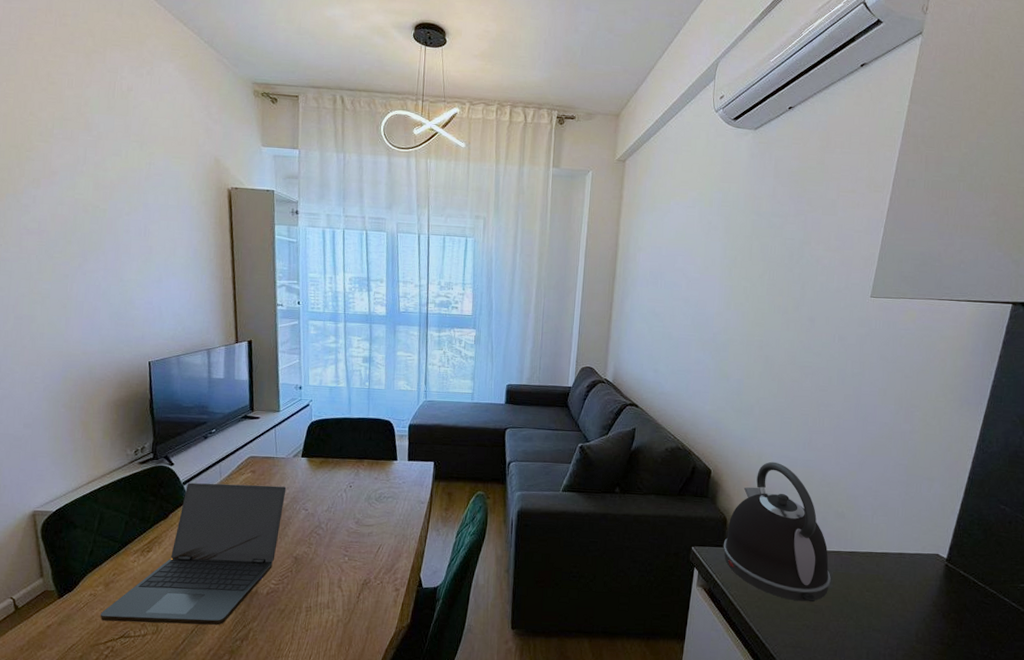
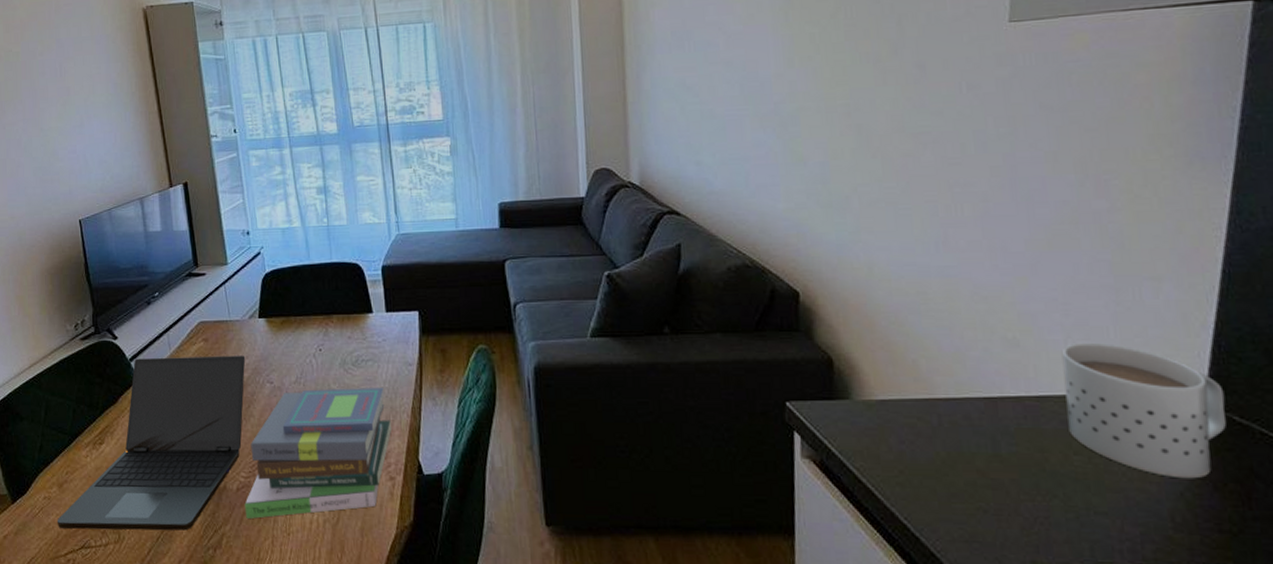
books: none [271,517,402,617] -> present [244,387,392,519]
kettle: present [723,461,831,602] -> none [832,273,1012,475]
mug: none [866,518,958,610] -> present [1061,343,1226,479]

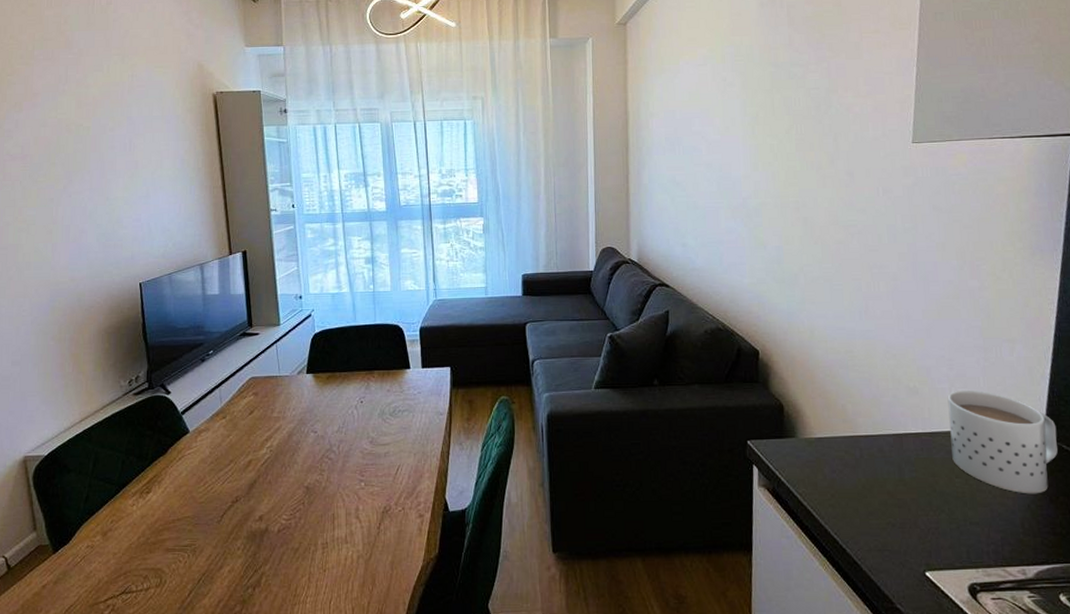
laptop: present [57,356,246,531] -> none [98,408,292,575]
books: present [244,387,392,519] -> none [284,434,423,558]

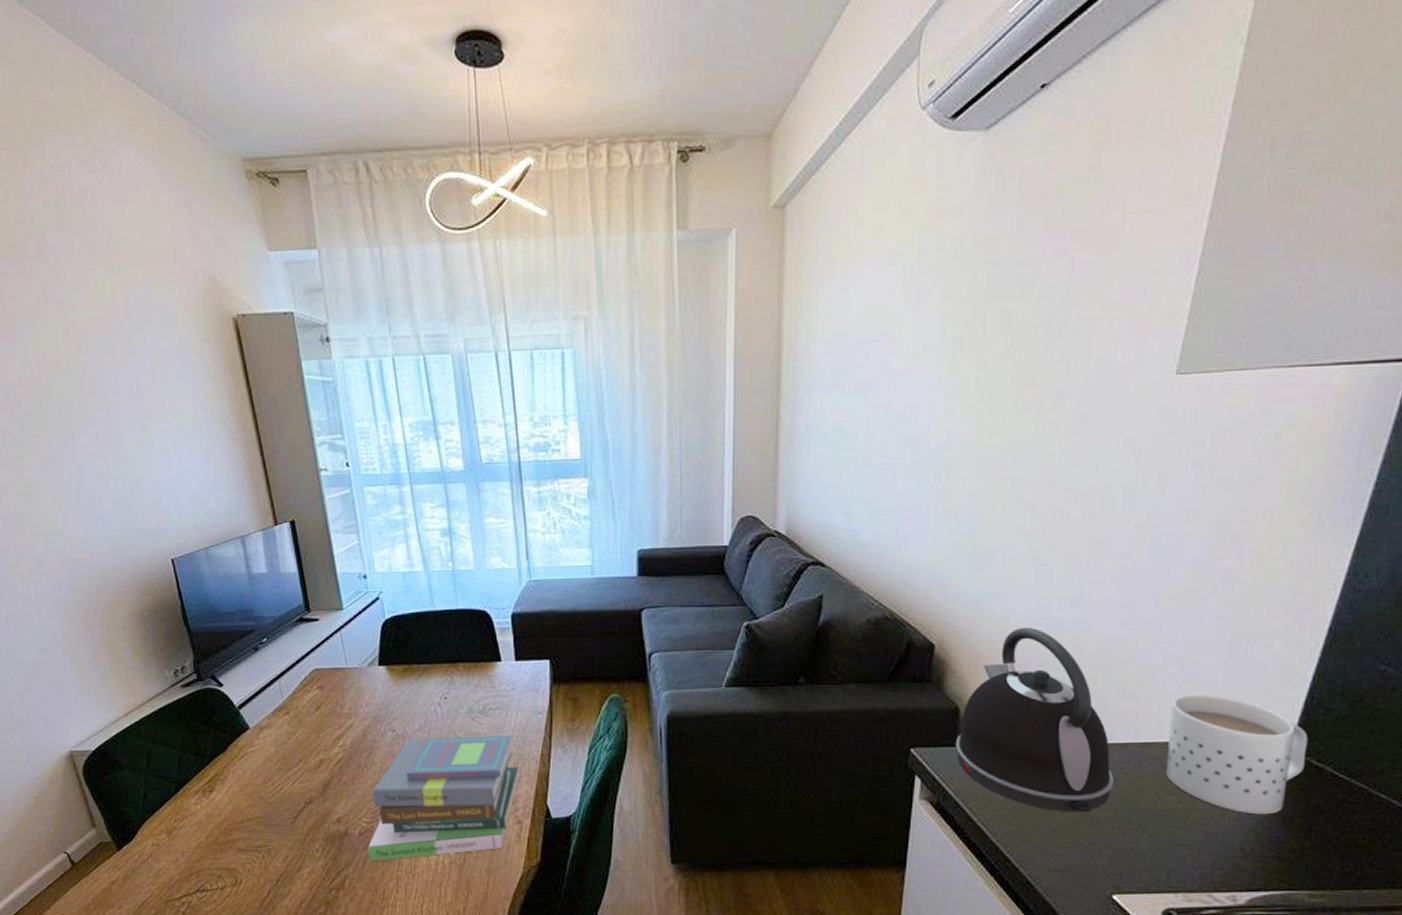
books: none [284,434,423,558] -> present [367,735,521,861]
kettle: none [782,335,913,496] -> present [955,627,1114,813]

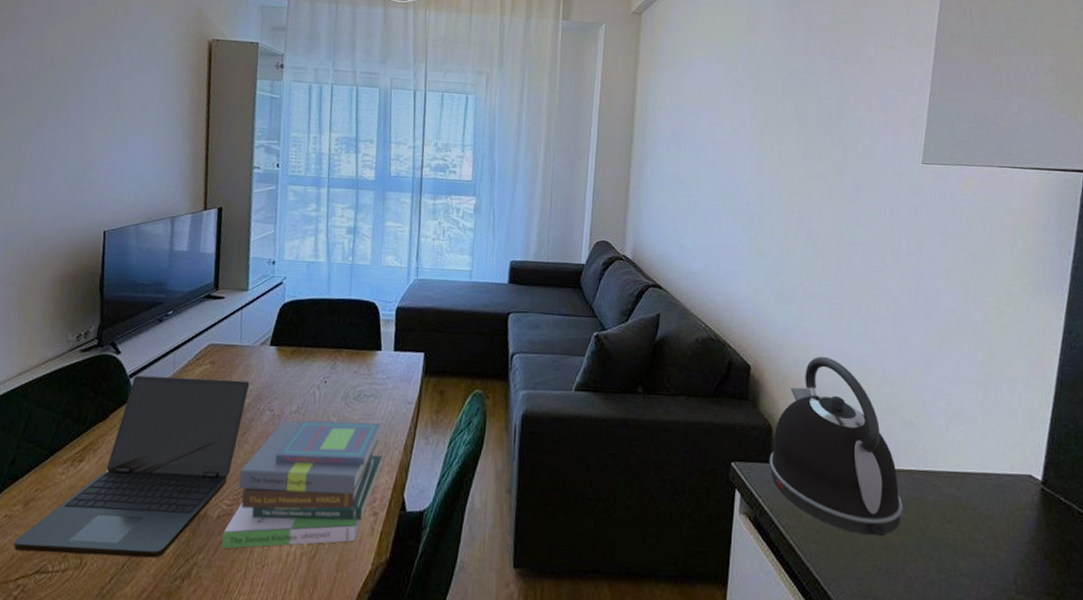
laptop: none [168,704,366,874] -> present [13,375,250,558]
mug: present [1166,695,1308,815] -> none [943,428,1055,549]

